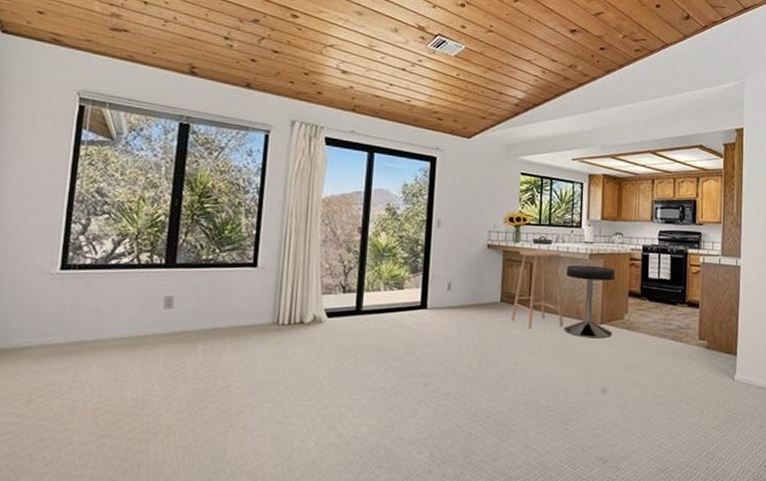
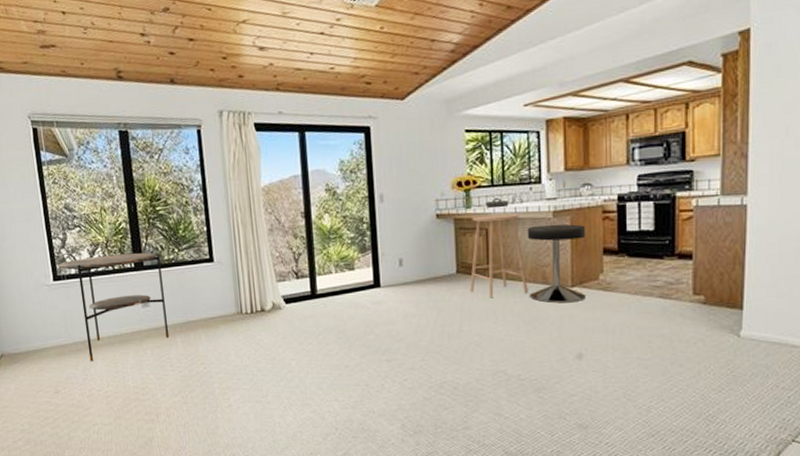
side table: none [71,247,197,366] -> present [58,253,170,361]

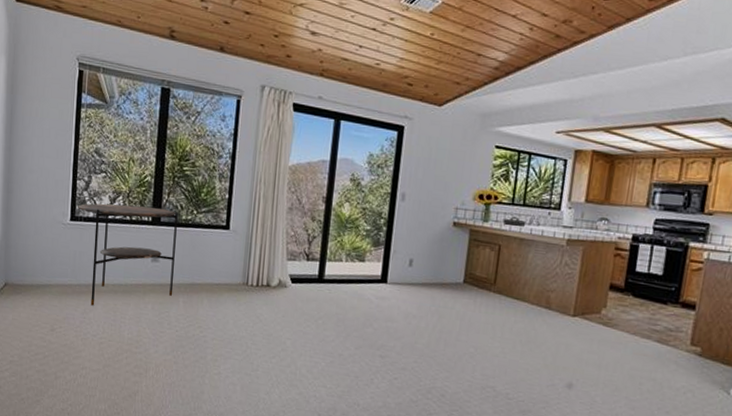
stool: present [469,214,528,299] -> none [473,230,534,316]
bar stool: present [527,224,586,303] -> none [531,250,597,332]

